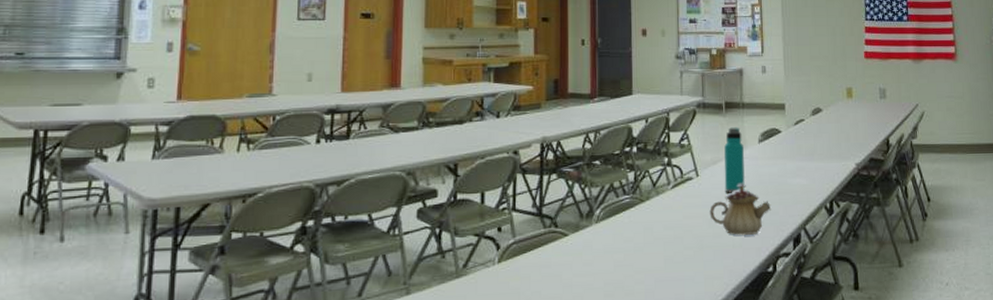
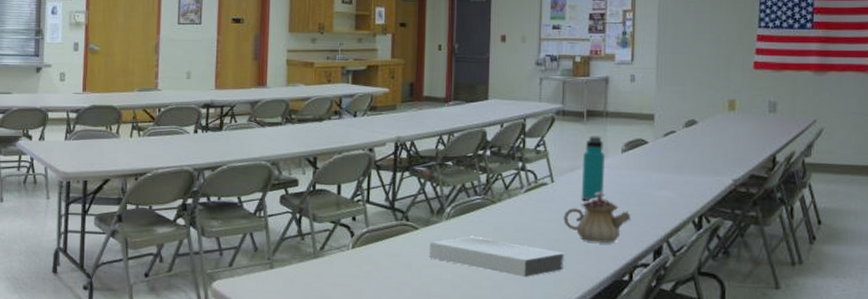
paper stack: none [580,239,714,279] -> present [429,237,565,278]

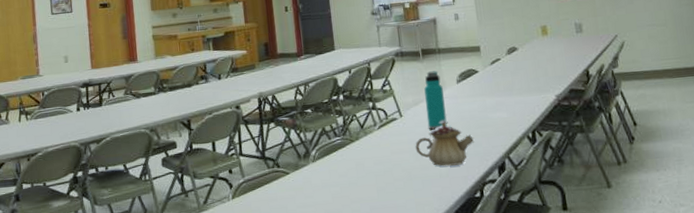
paper stack: present [429,237,565,278] -> none [301,174,423,206]

